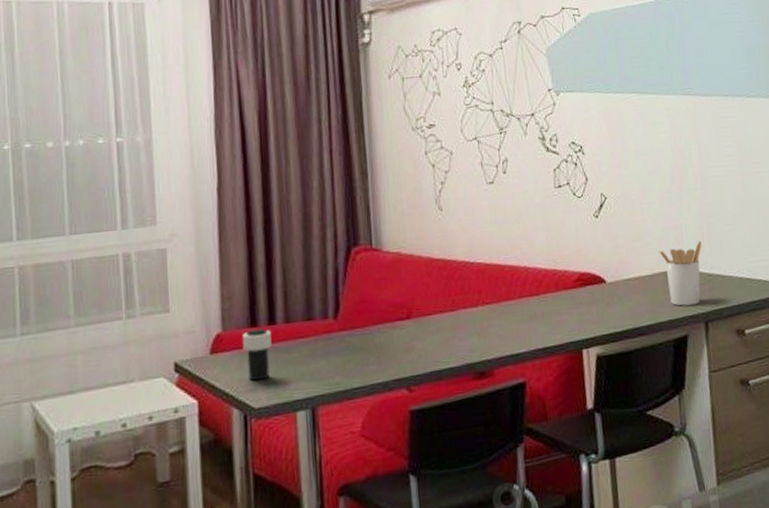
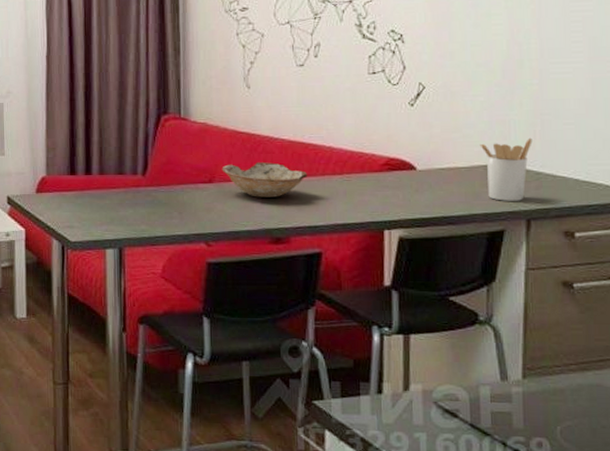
cup: present [242,328,272,381] -> none [63,176,87,219]
bowl: none [419,289,506,330] -> present [222,162,308,197]

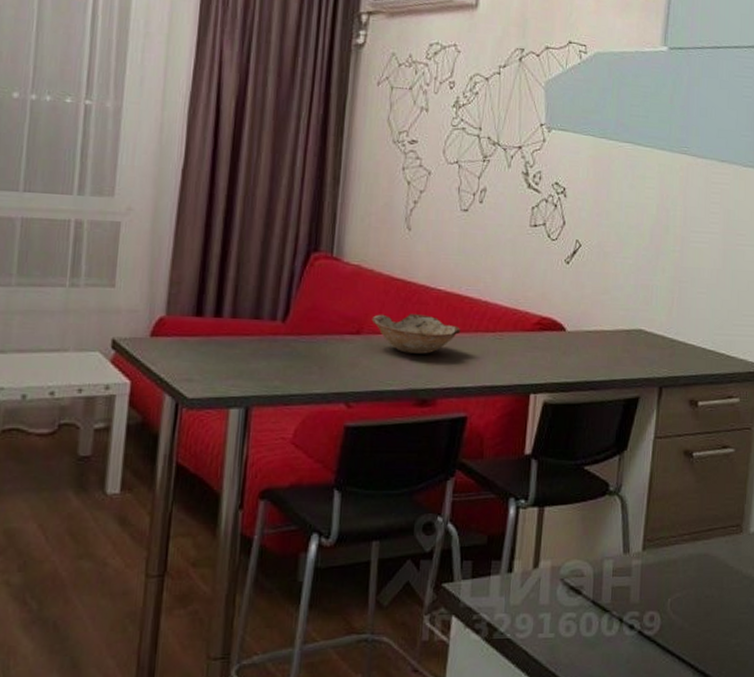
utensil holder: present [480,137,533,201] -> none [625,304,670,368]

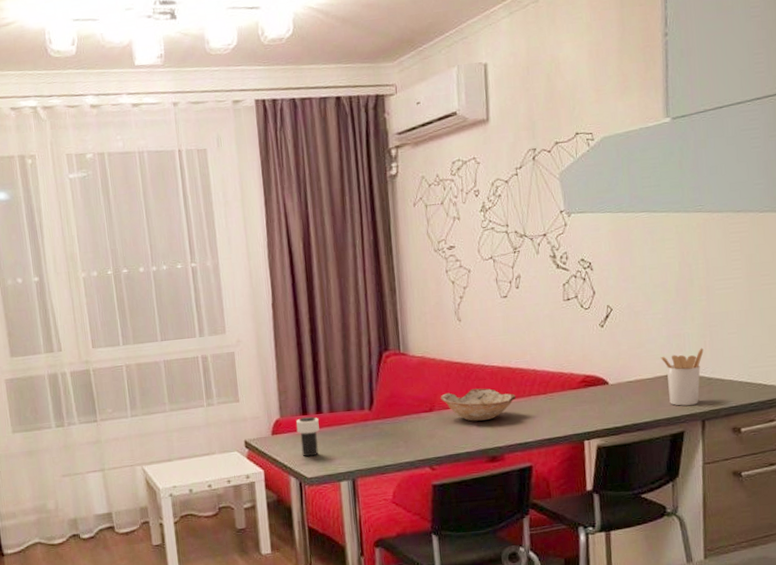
cup: none [184,318,216,371] -> present [296,416,319,457]
utensil holder: none [625,304,670,368] -> present [660,348,704,406]

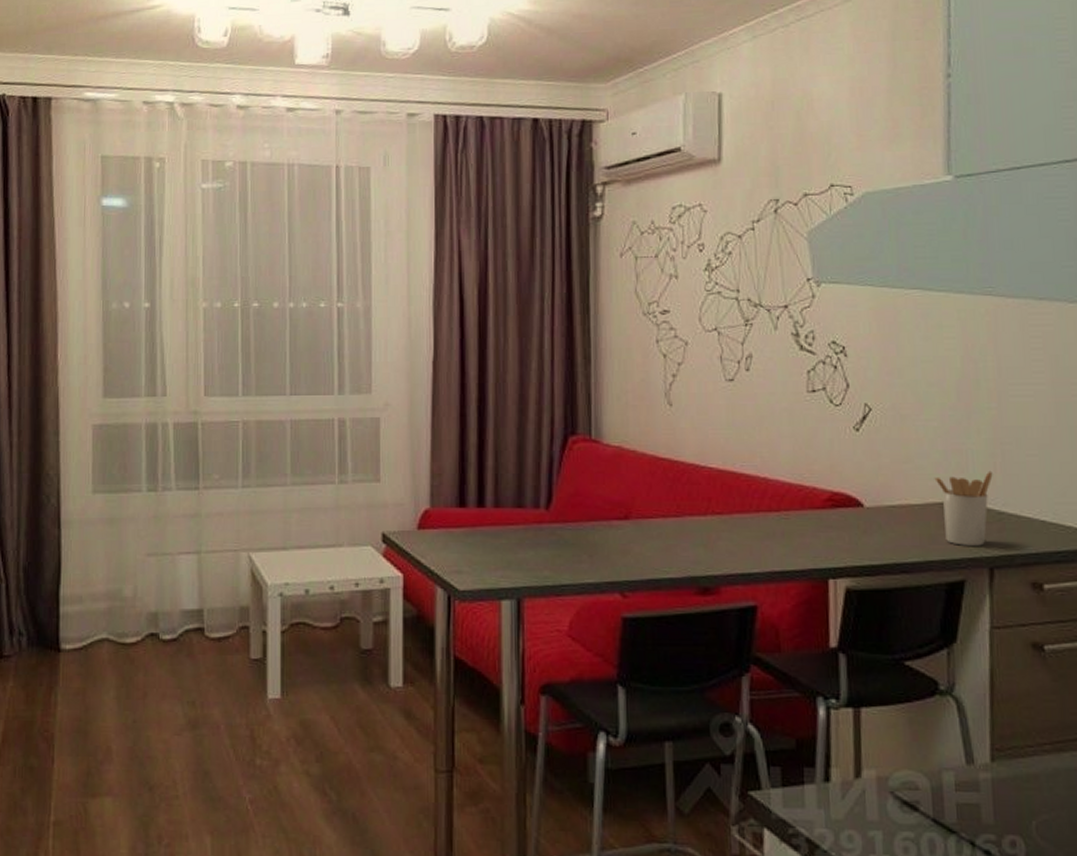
cup: present [296,416,319,457] -> none [450,509,480,563]
bowl: present [440,388,517,422] -> none [639,495,740,538]

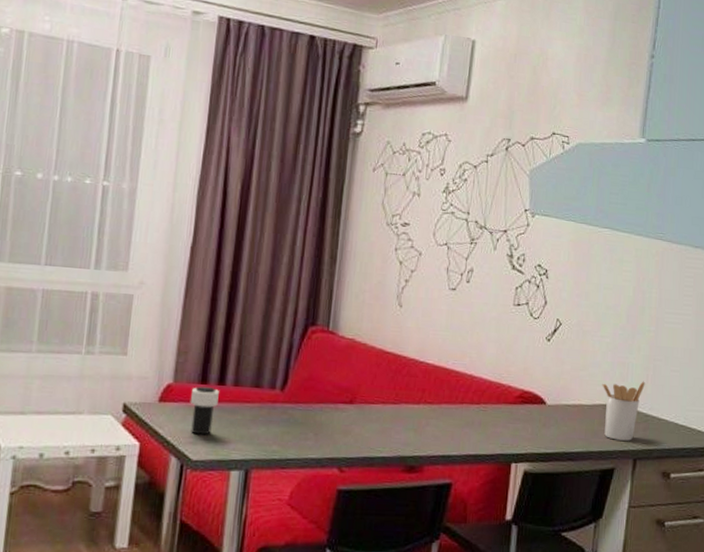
cup: none [450,509,480,563] -> present [190,386,219,435]

